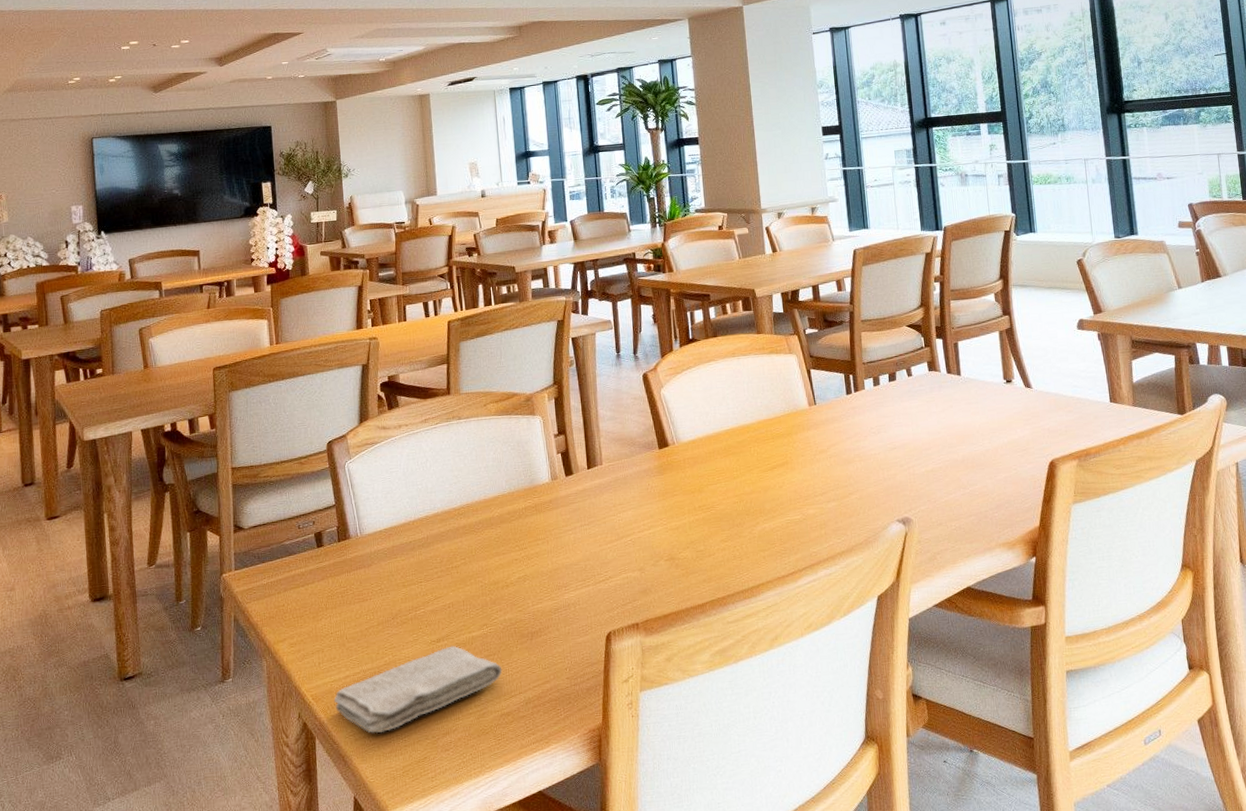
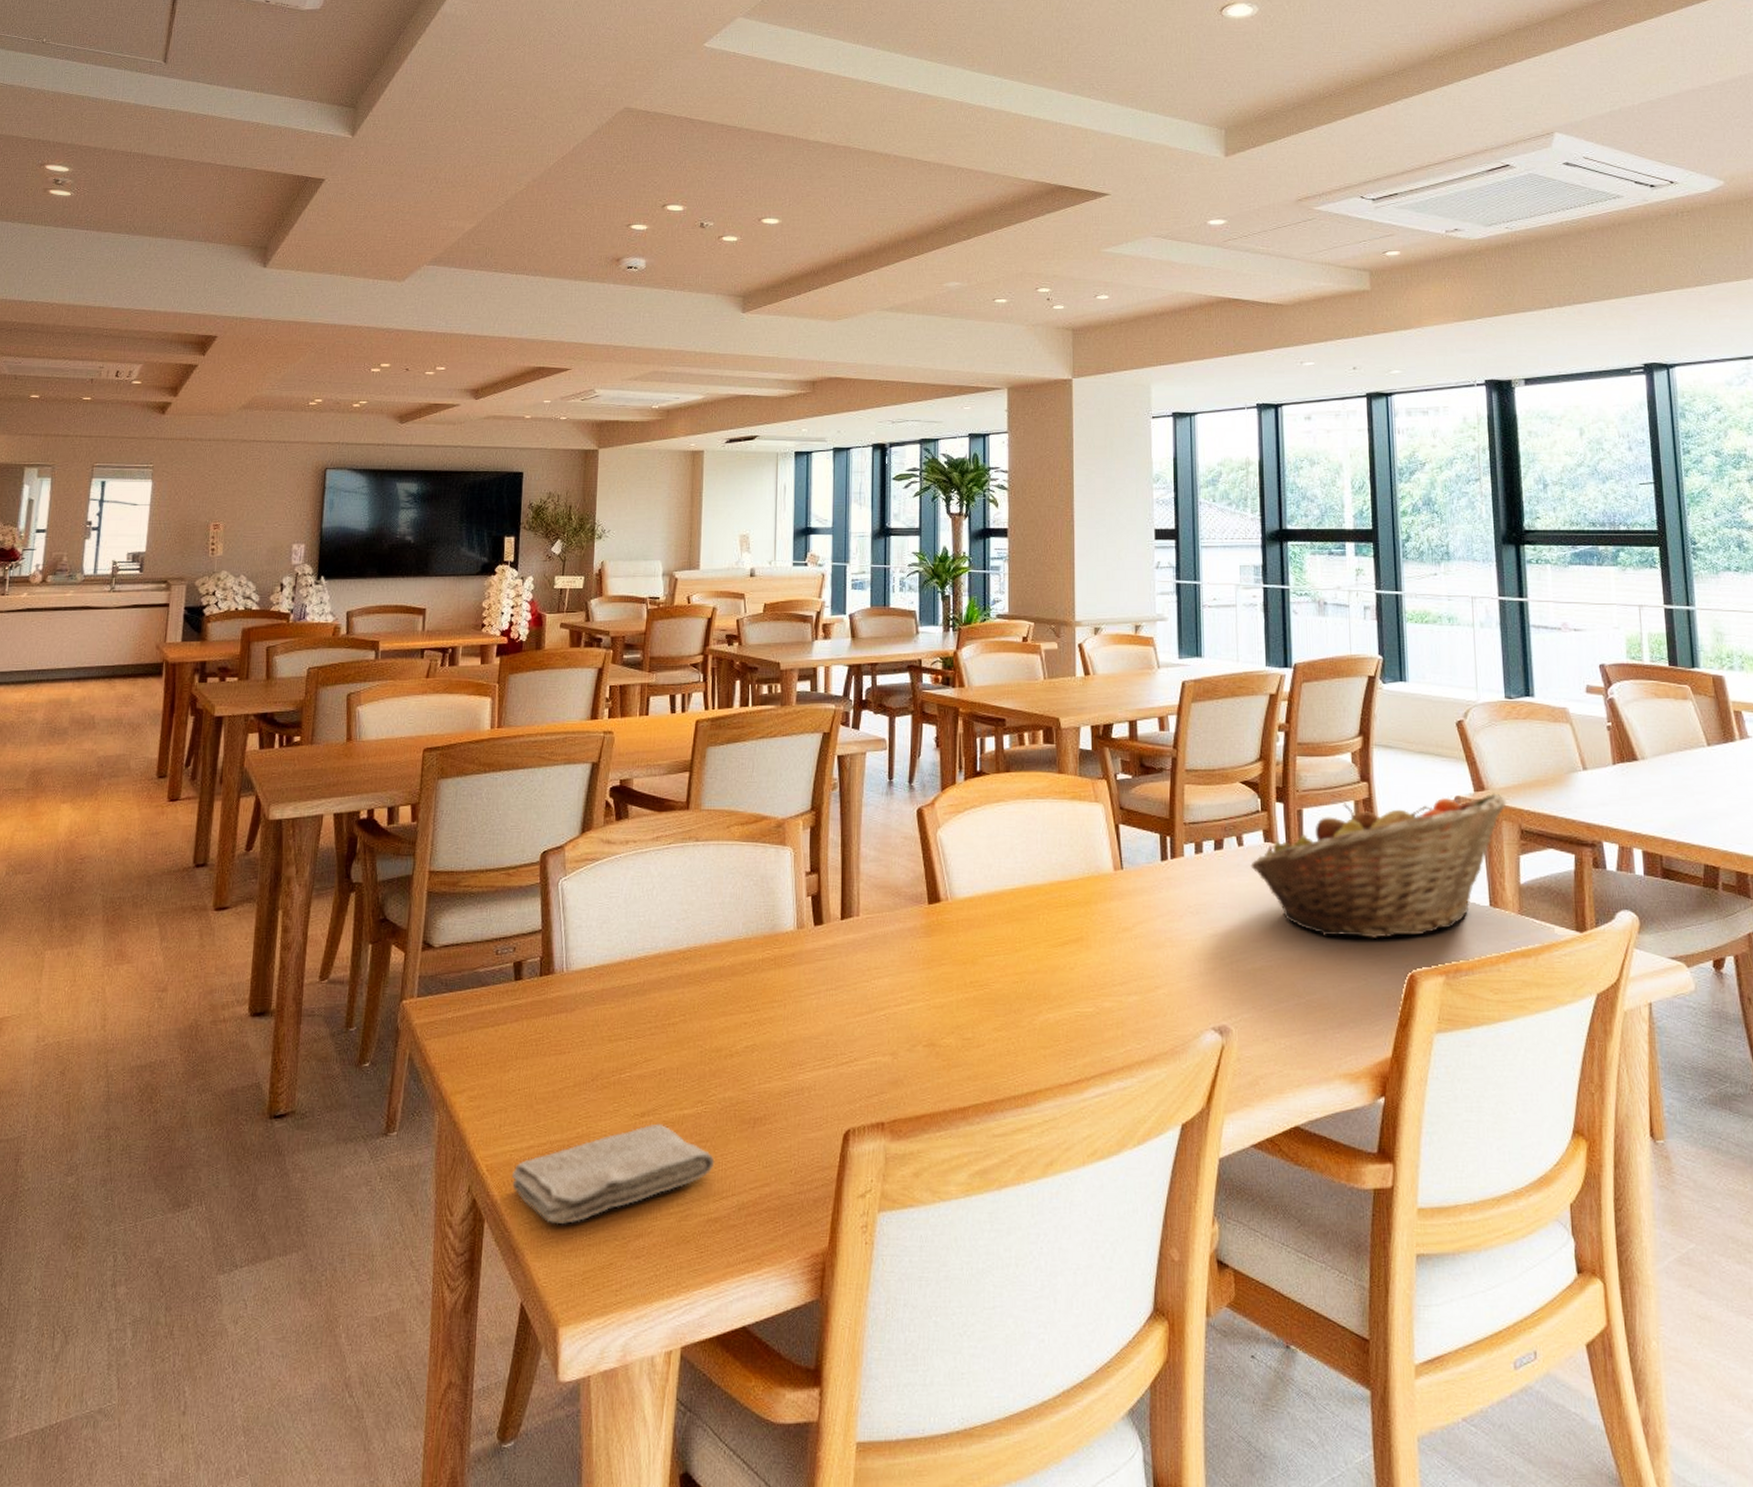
fruit basket: none [919,314,1120,440] -> present [1250,793,1507,938]

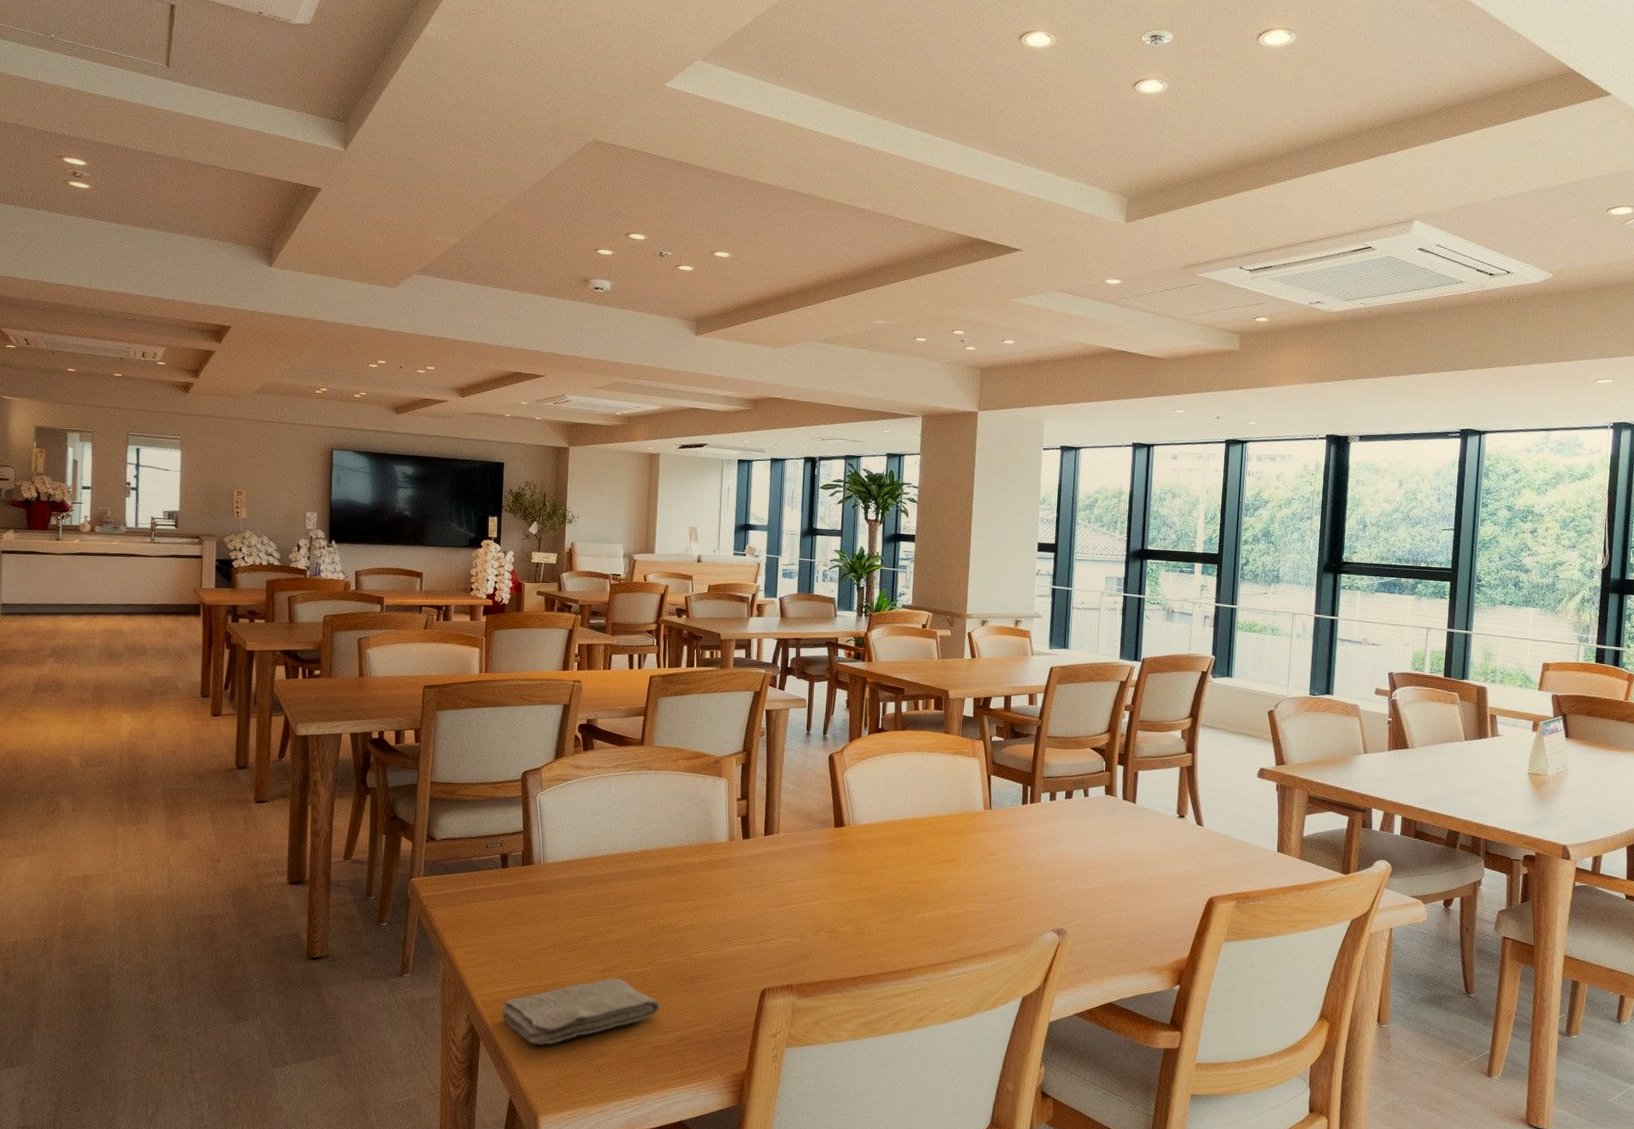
fruit basket: present [1250,793,1507,938] -> none [1093,767,1301,871]

